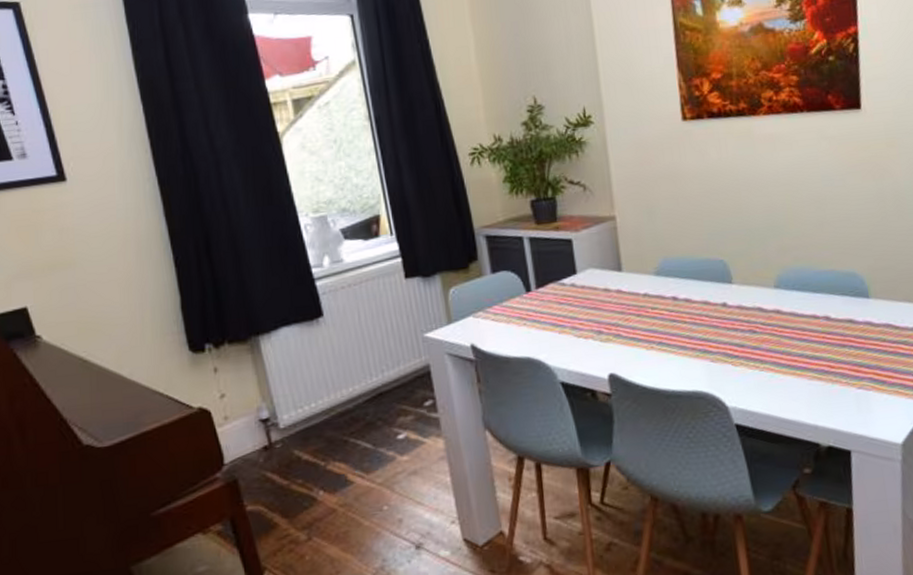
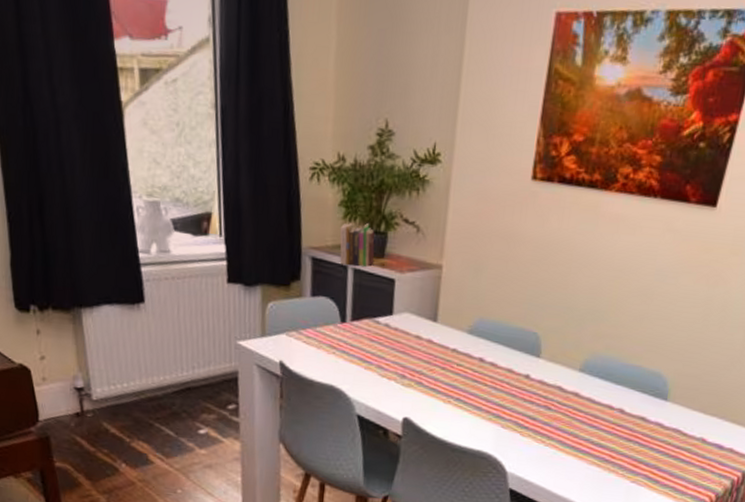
books: none [508,192,548,237] -> present [339,223,375,267]

